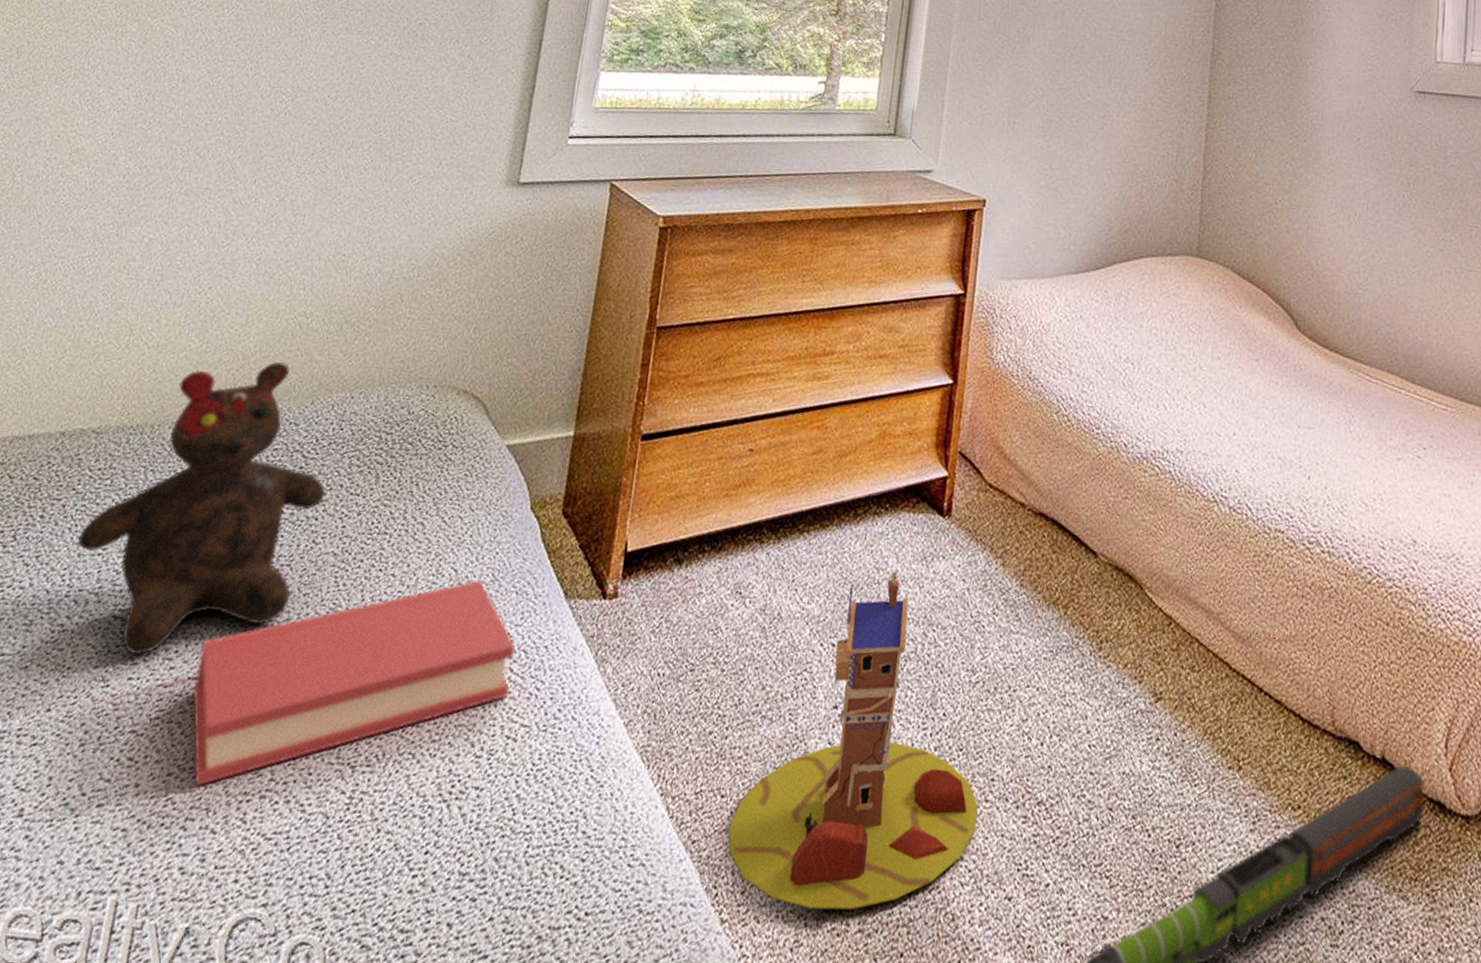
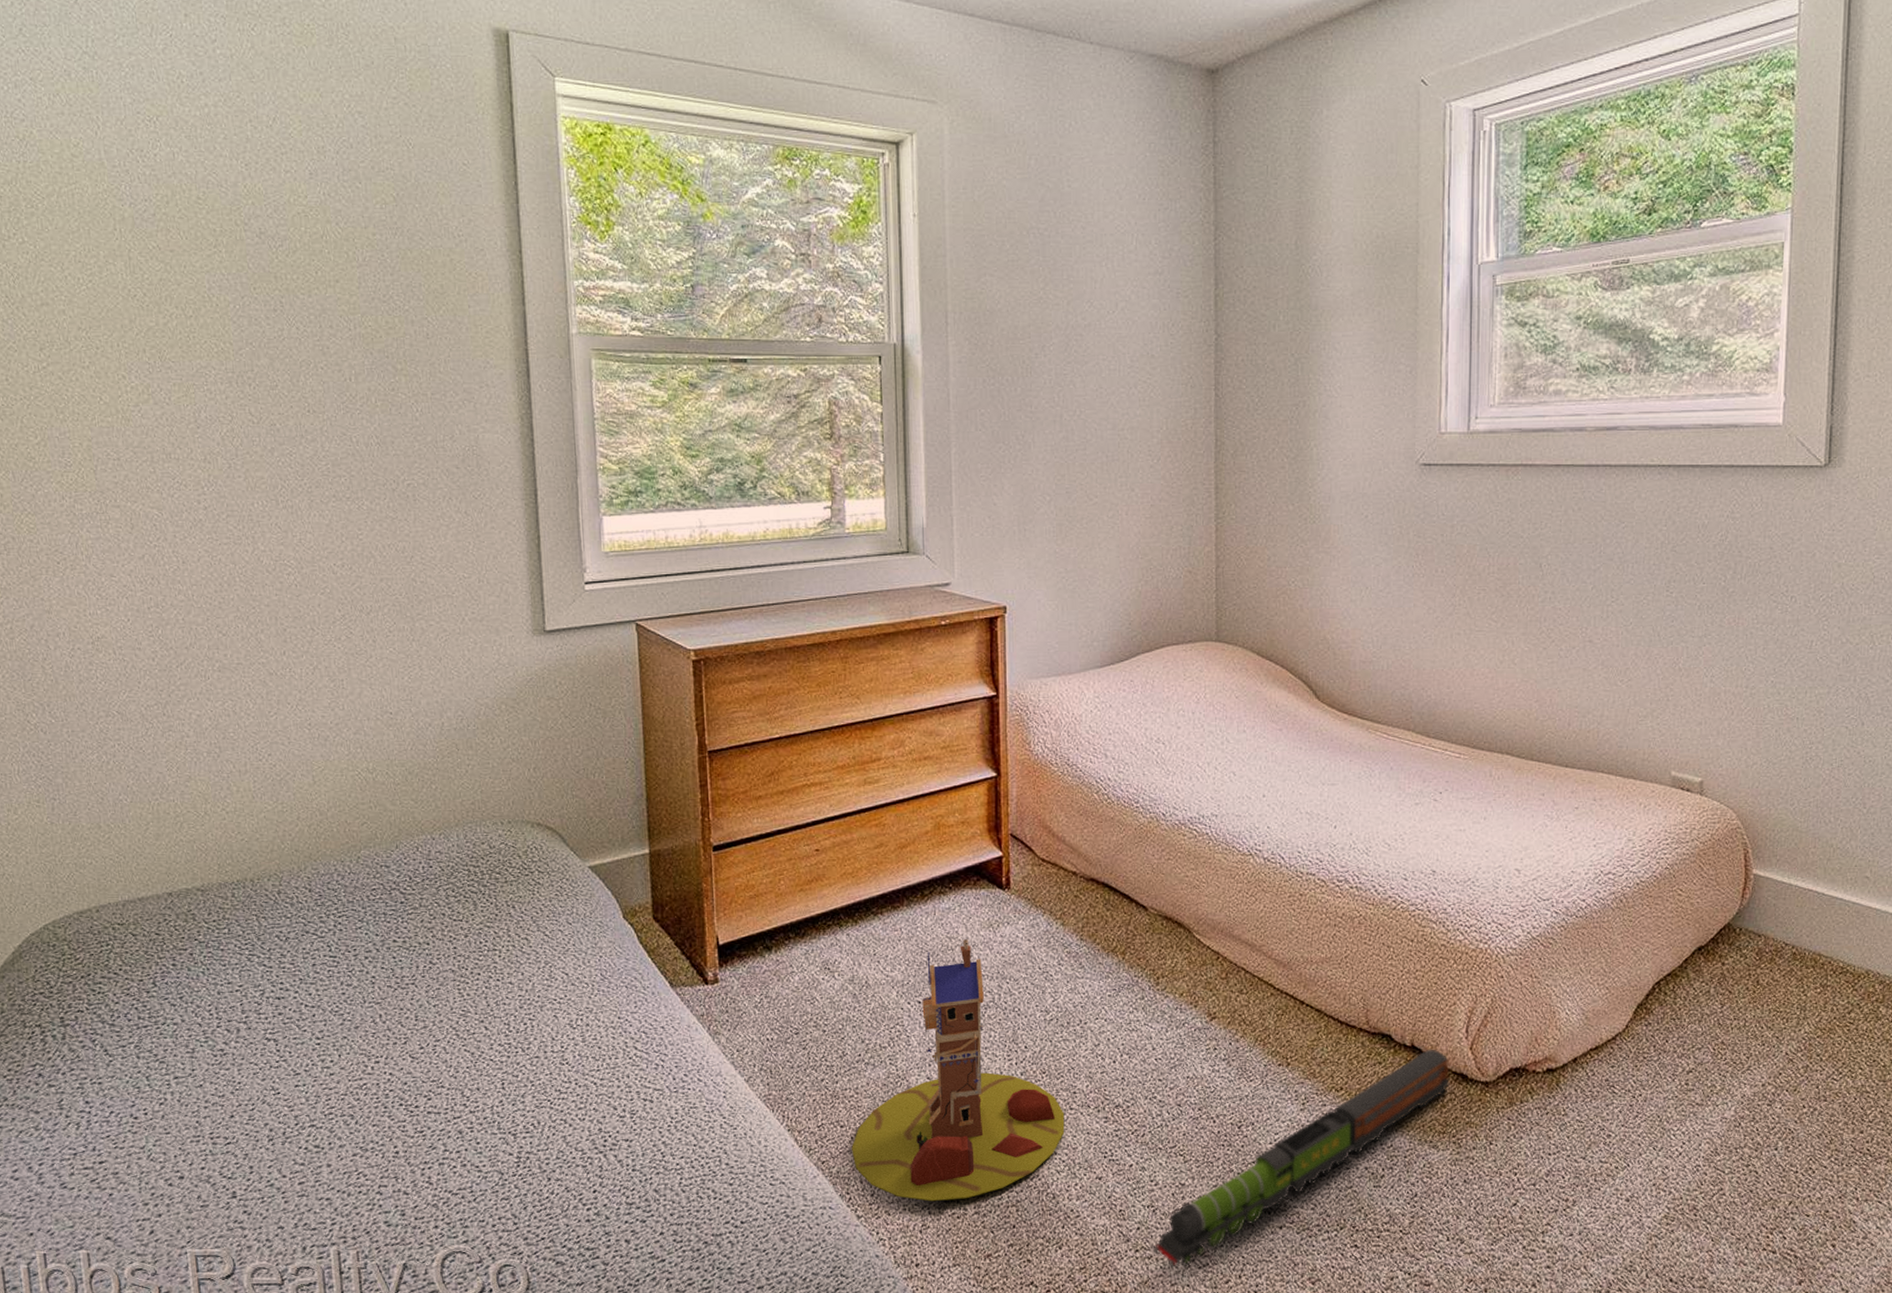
teddy bear: present [77,362,326,655] -> none [213,815,431,1066]
hardback book: present [193,580,516,787] -> none [353,980,638,1162]

